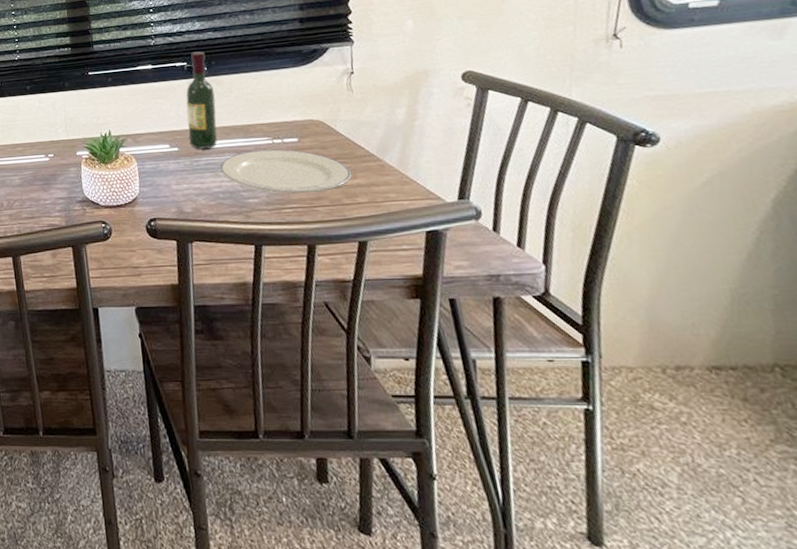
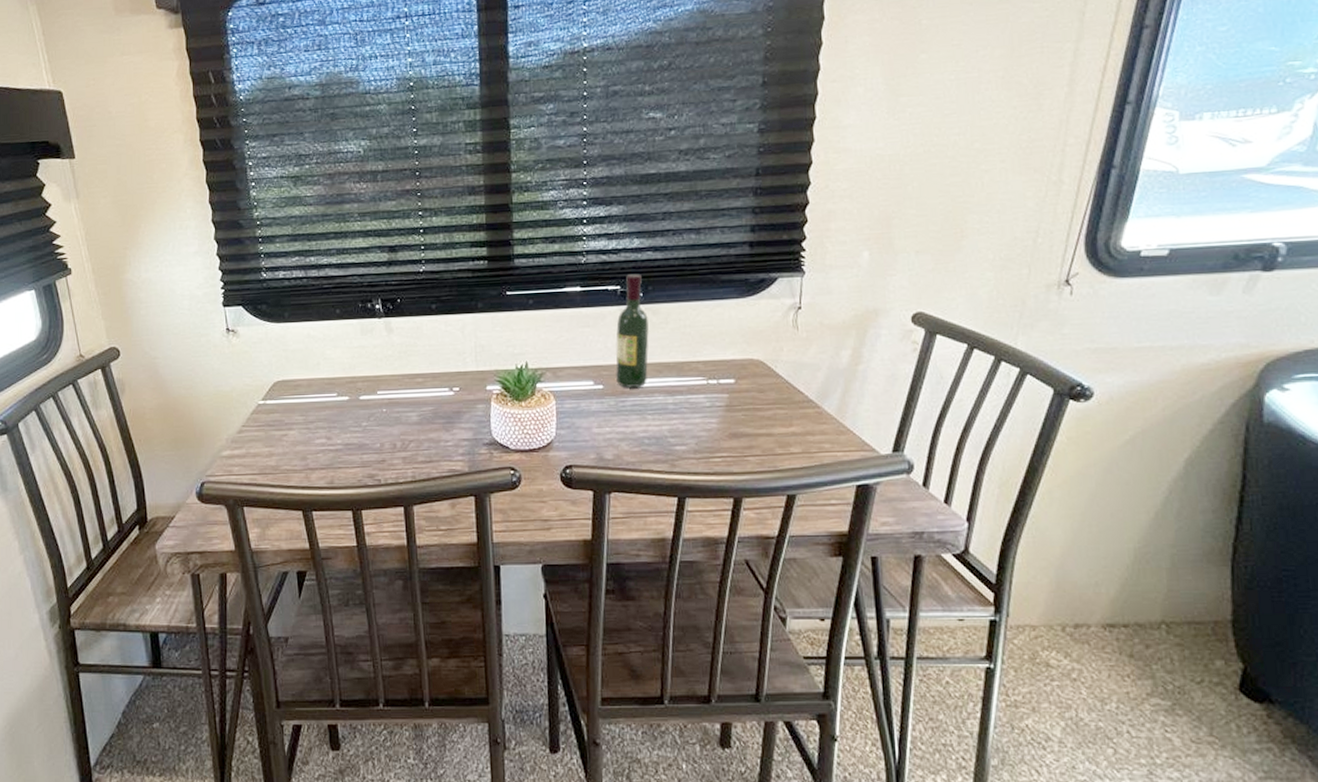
plate: present [220,149,352,194] -> none [647,391,787,442]

